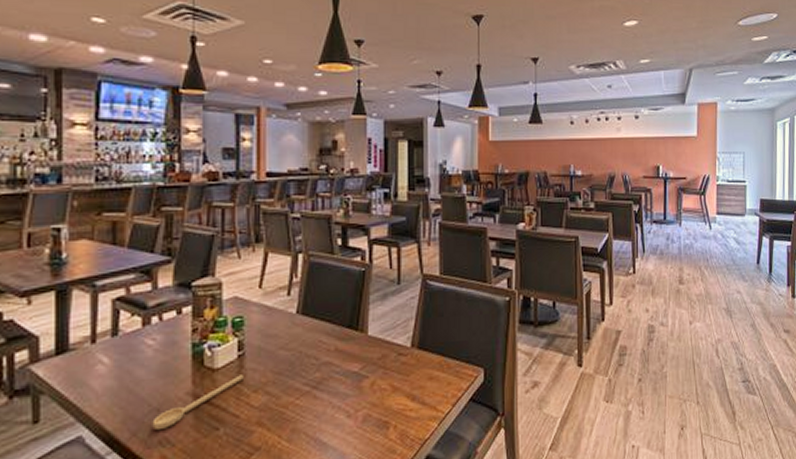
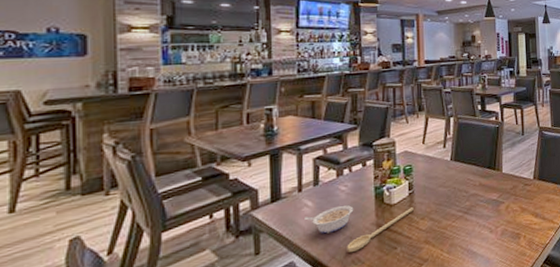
legume: none [98,365,163,402] -> present [305,205,354,234]

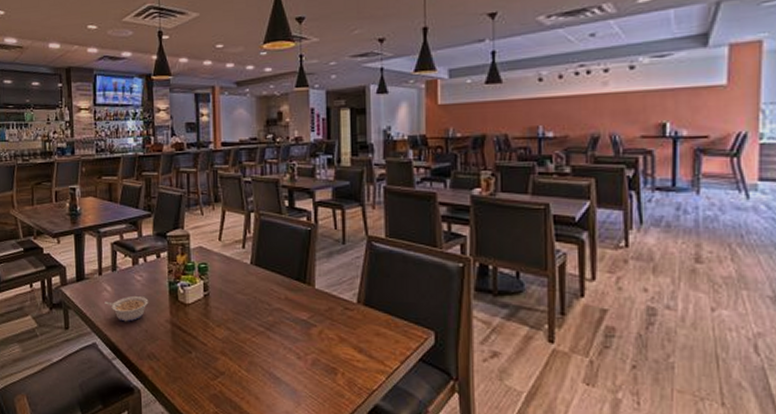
spoon: present [347,207,414,253] -> none [143,311,209,347]

